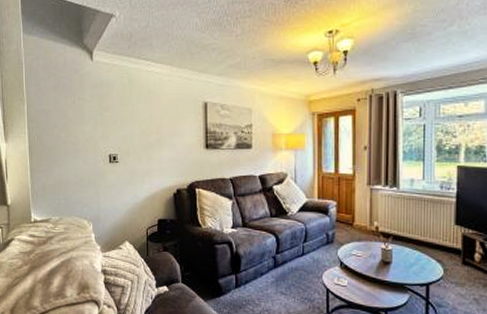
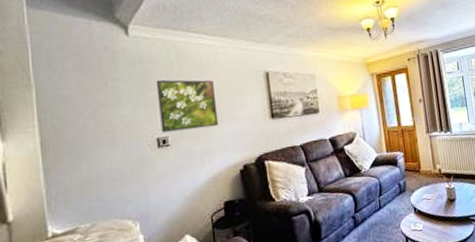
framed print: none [111,102,159,150] -> present [156,79,219,133]

